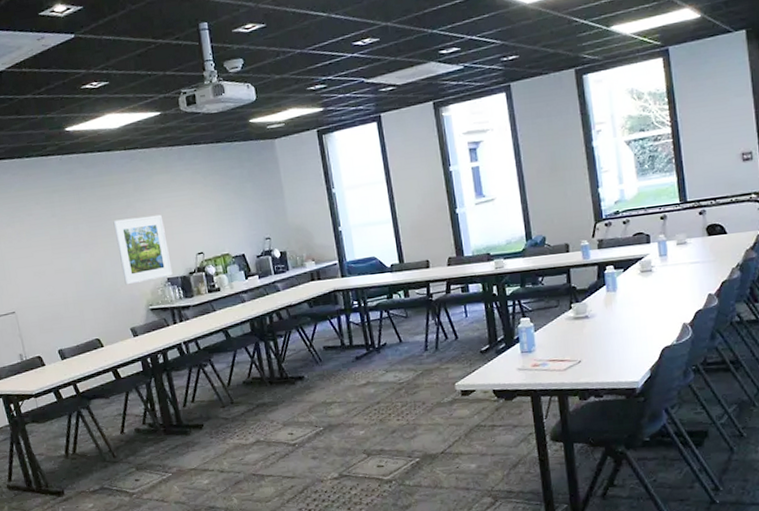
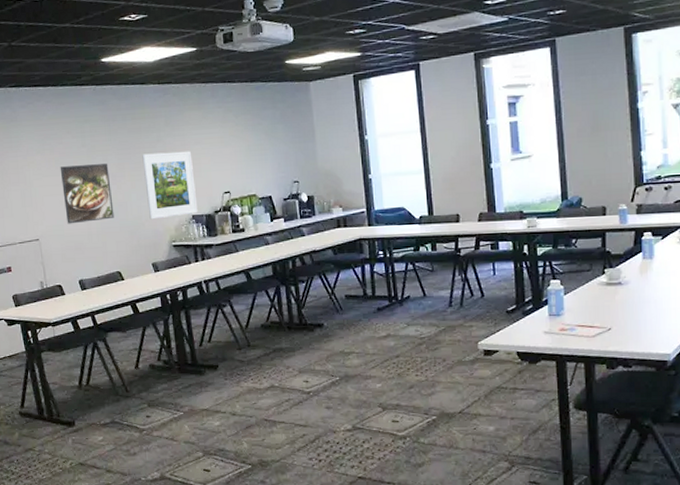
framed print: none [31,232,90,295] -> present [60,164,114,224]

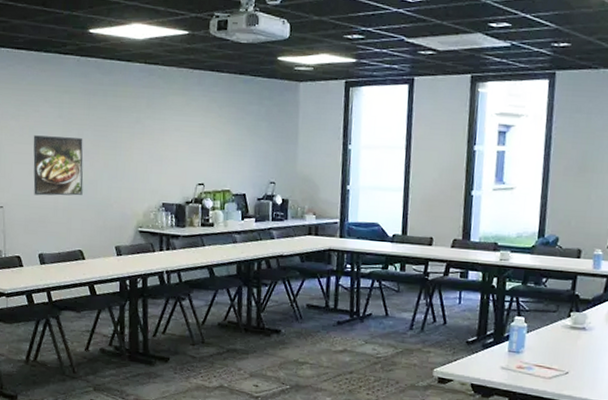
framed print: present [142,151,198,220] -> none [118,133,170,202]

